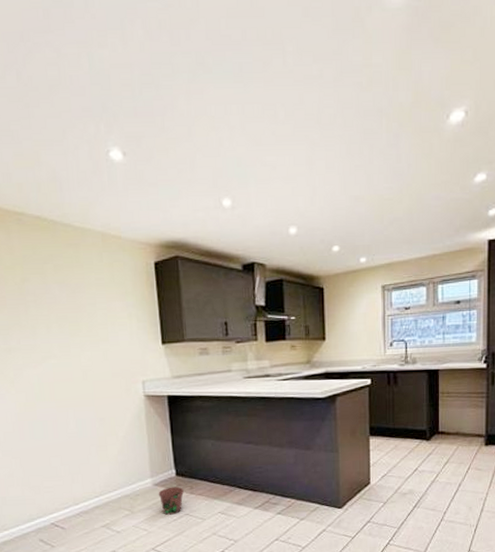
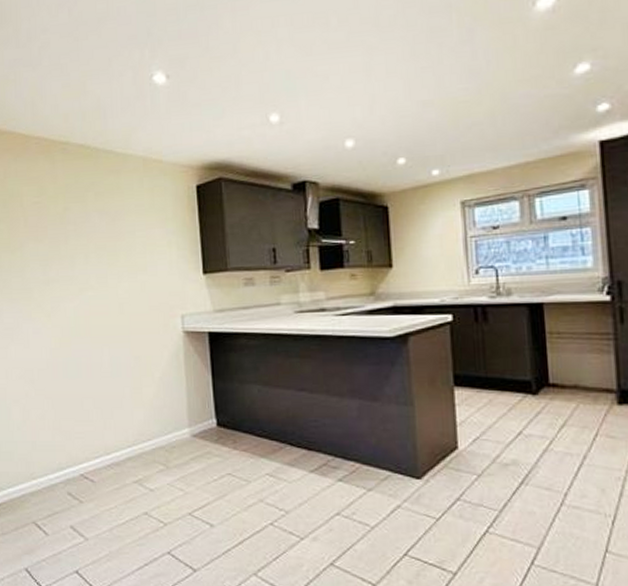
planter: present [158,486,184,515] -> none [196,439,226,473]

